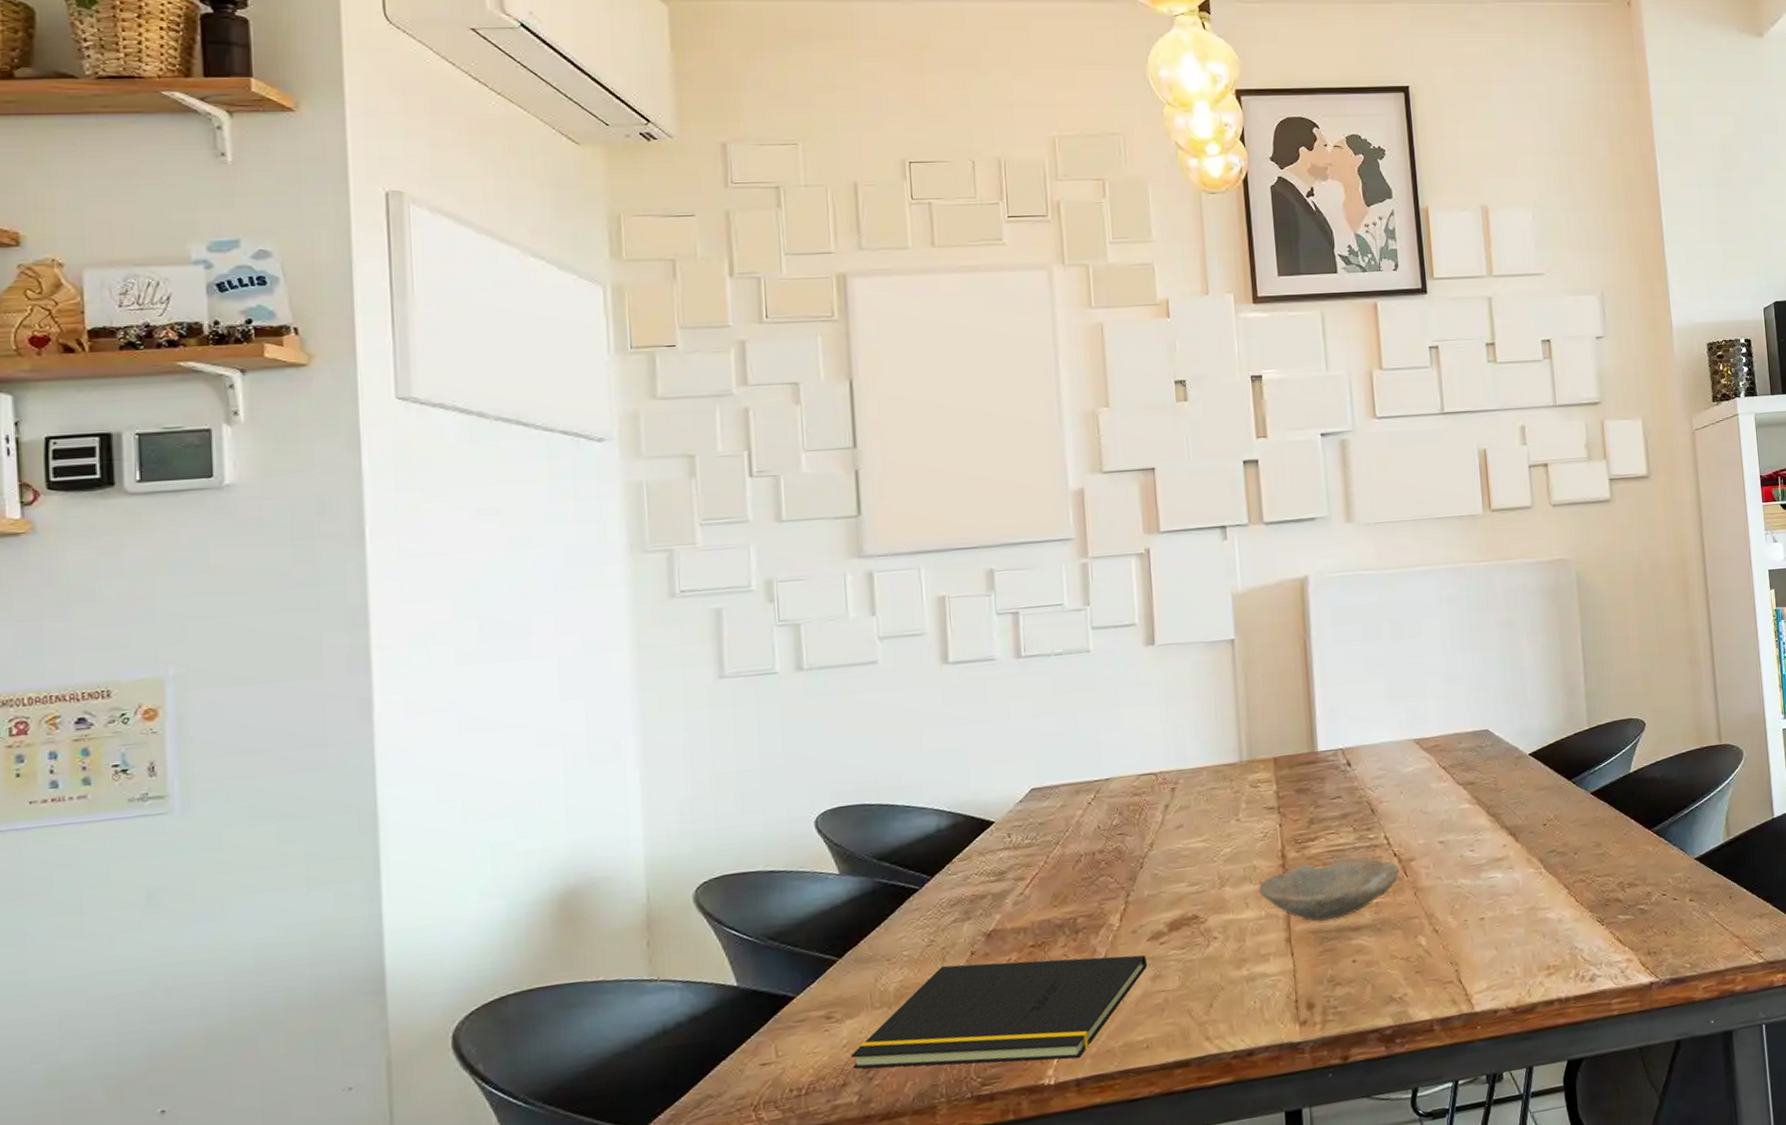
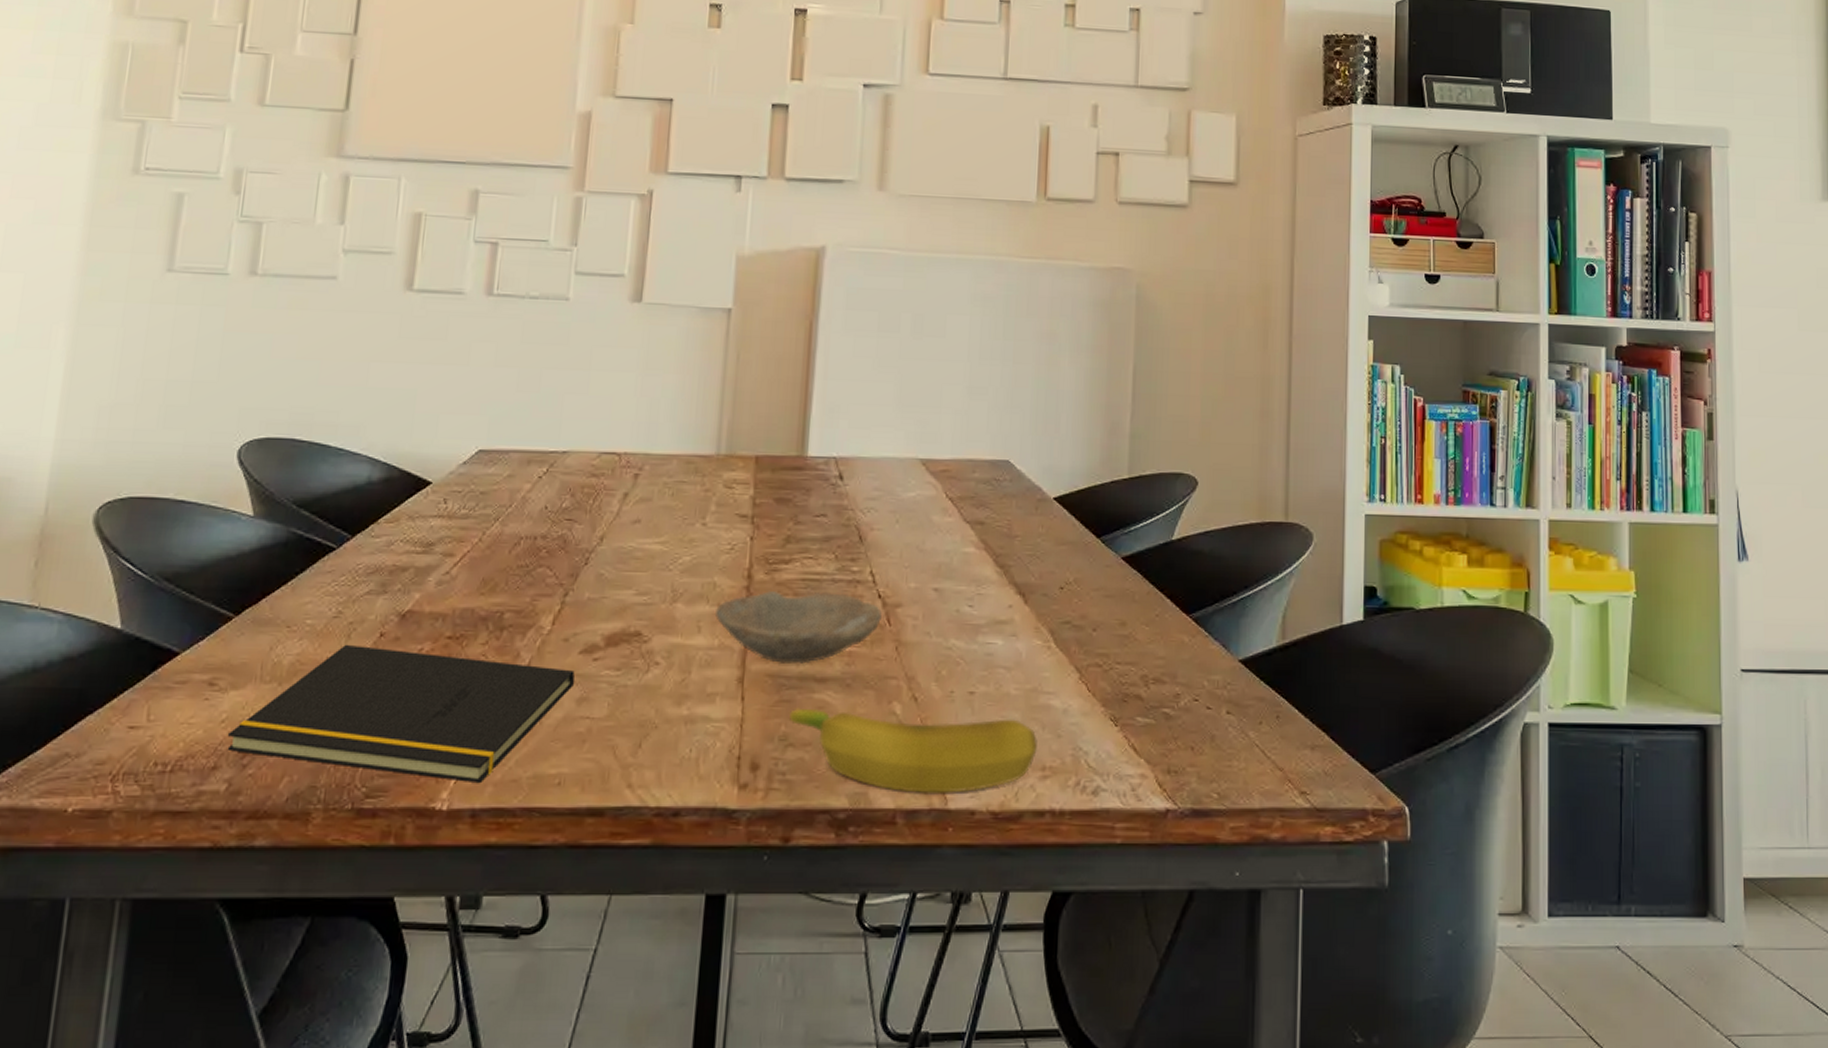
banana: none [1334,933,1541,1006] -> present [790,708,1037,793]

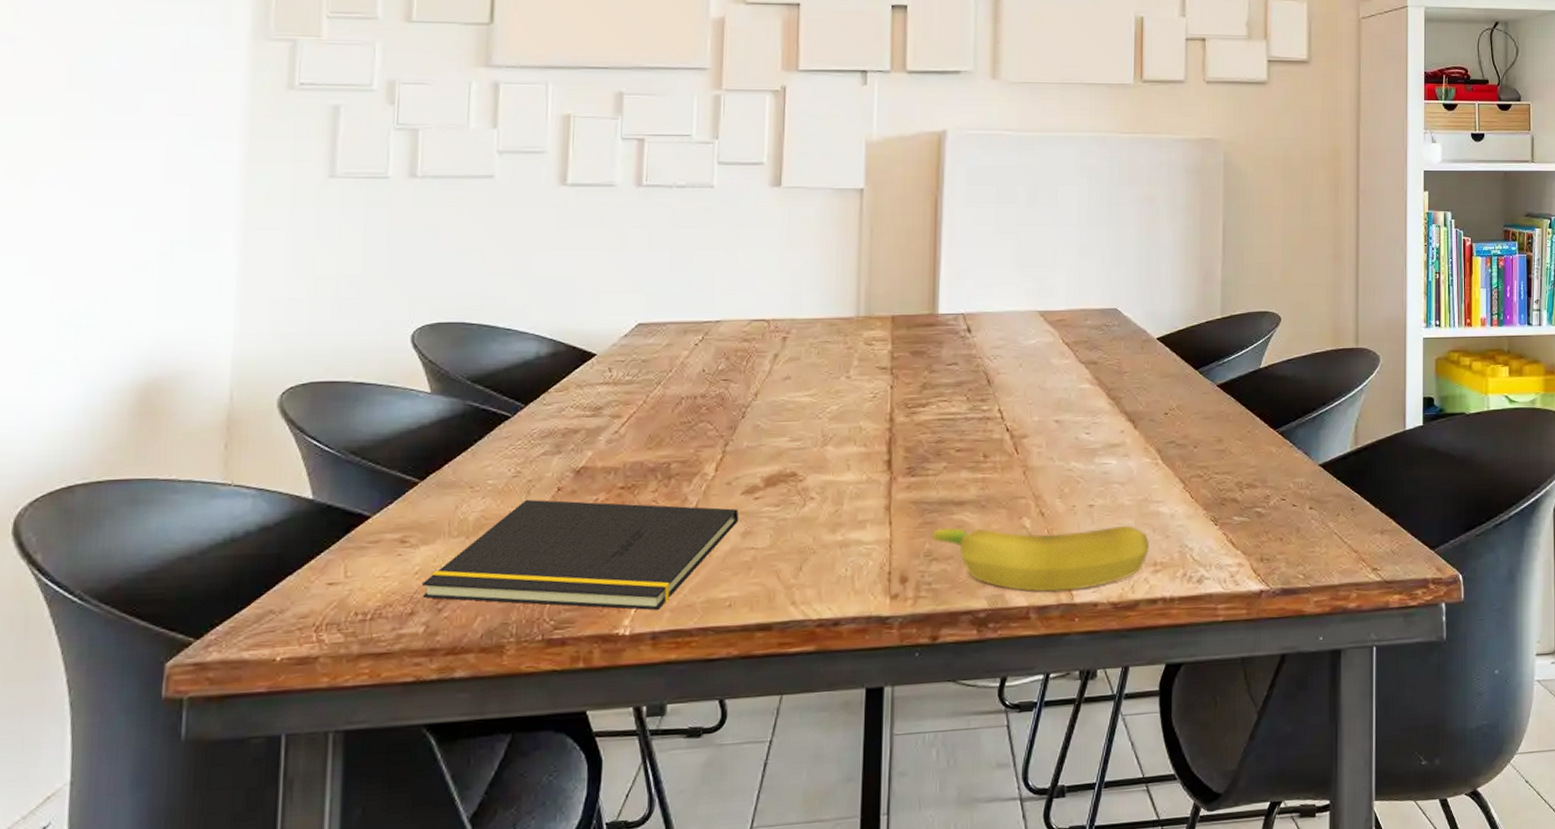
bowl: present [715,590,882,664] -> none [863,428,1010,492]

